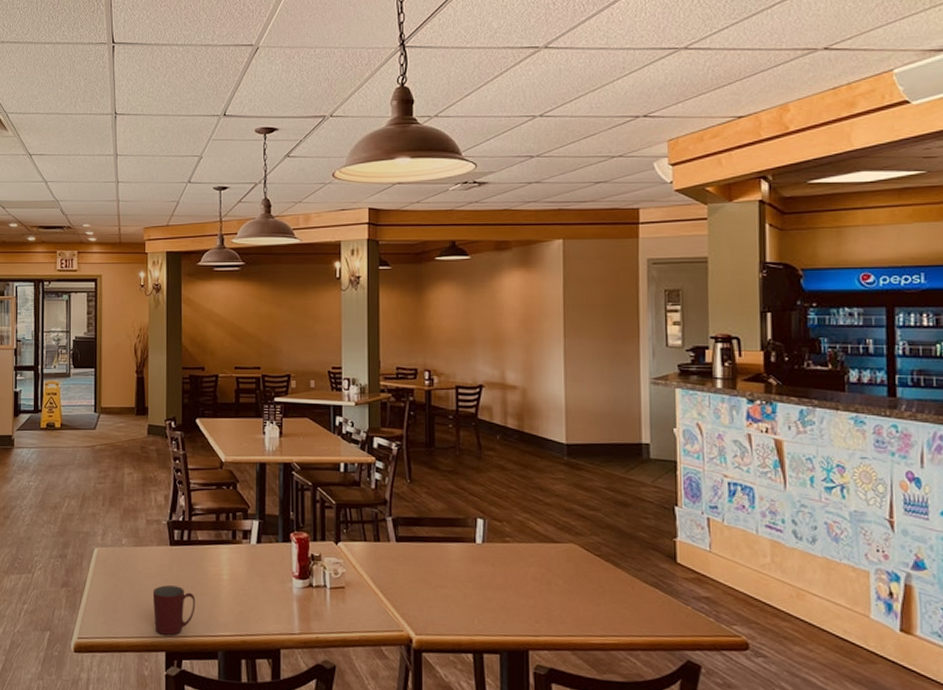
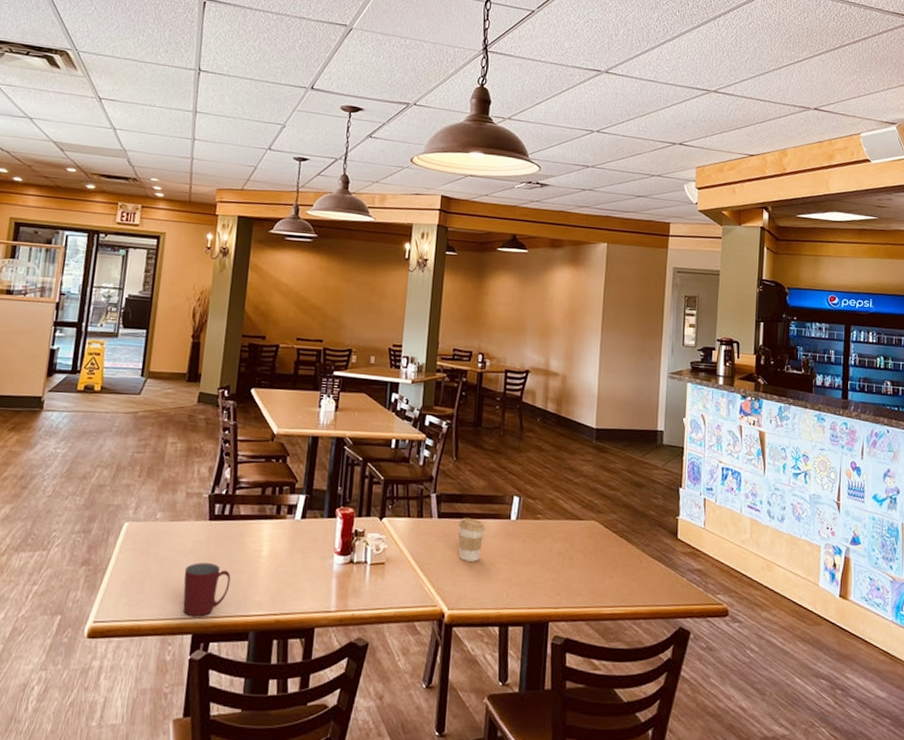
coffee cup: none [418,541,448,587] -> present [458,517,485,562]

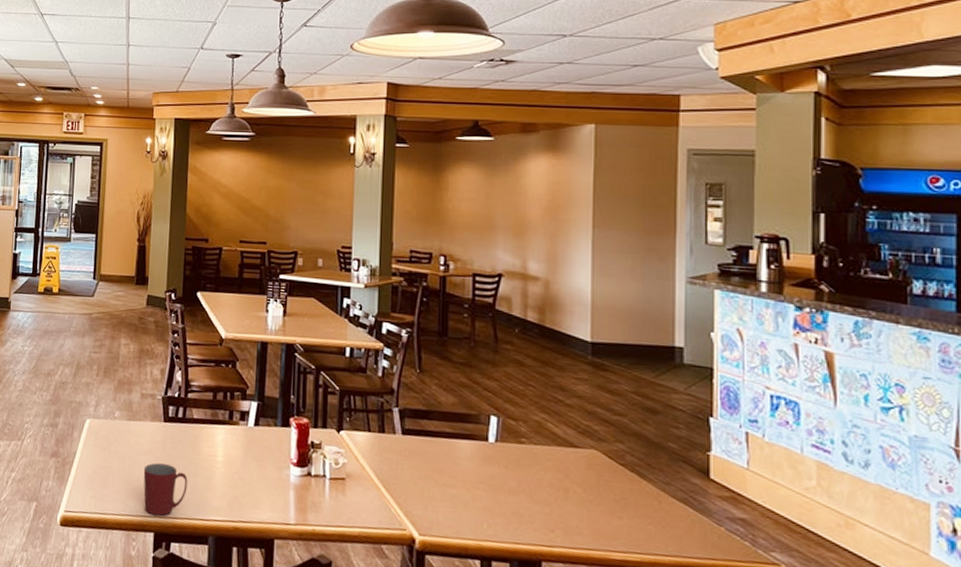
coffee cup: present [458,517,485,562] -> none [426,436,458,486]

